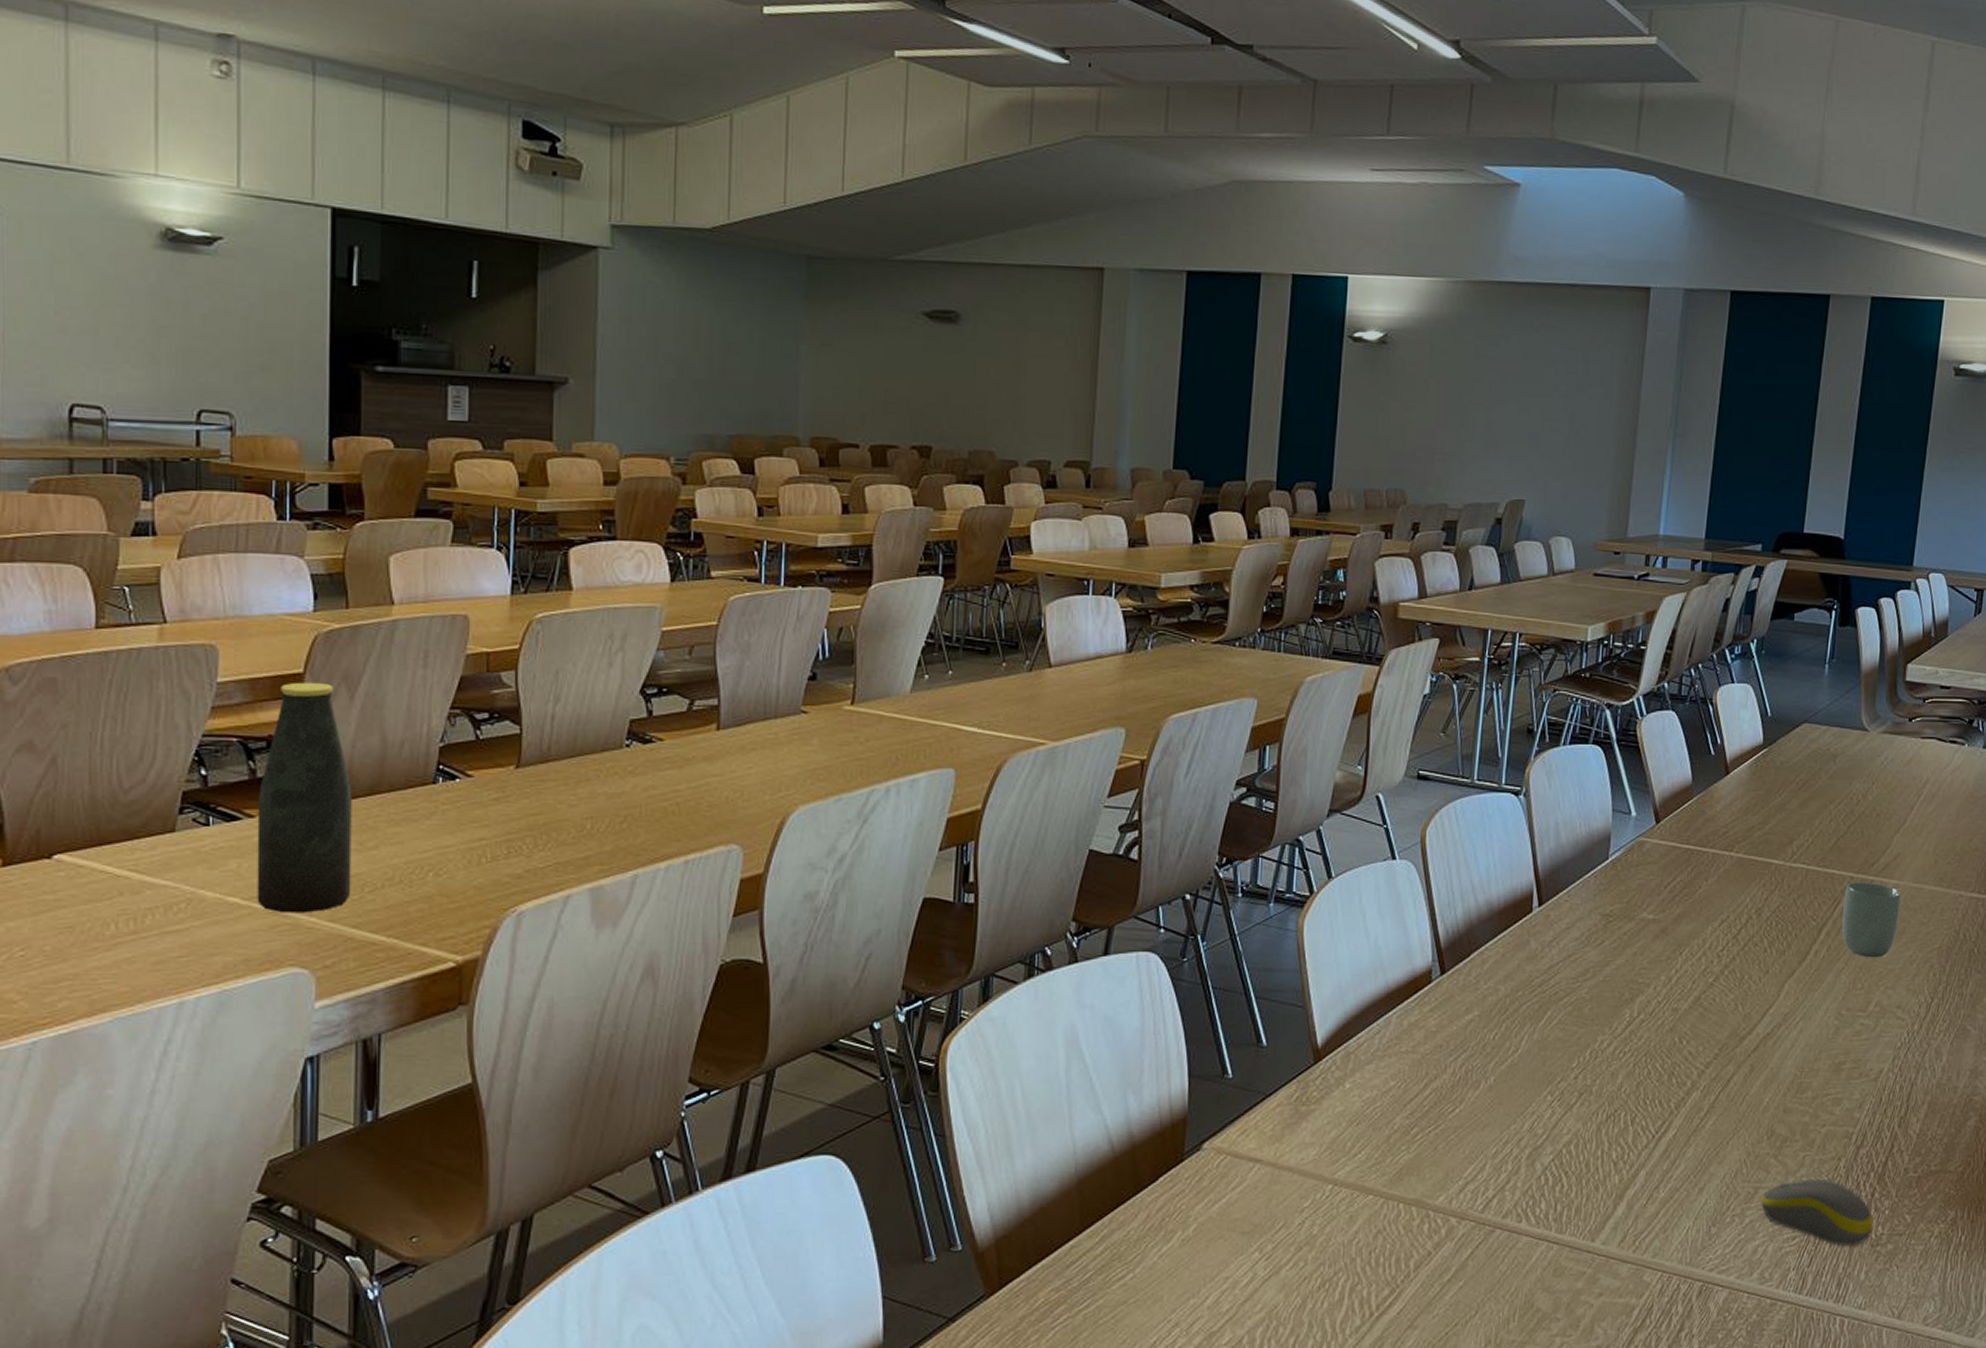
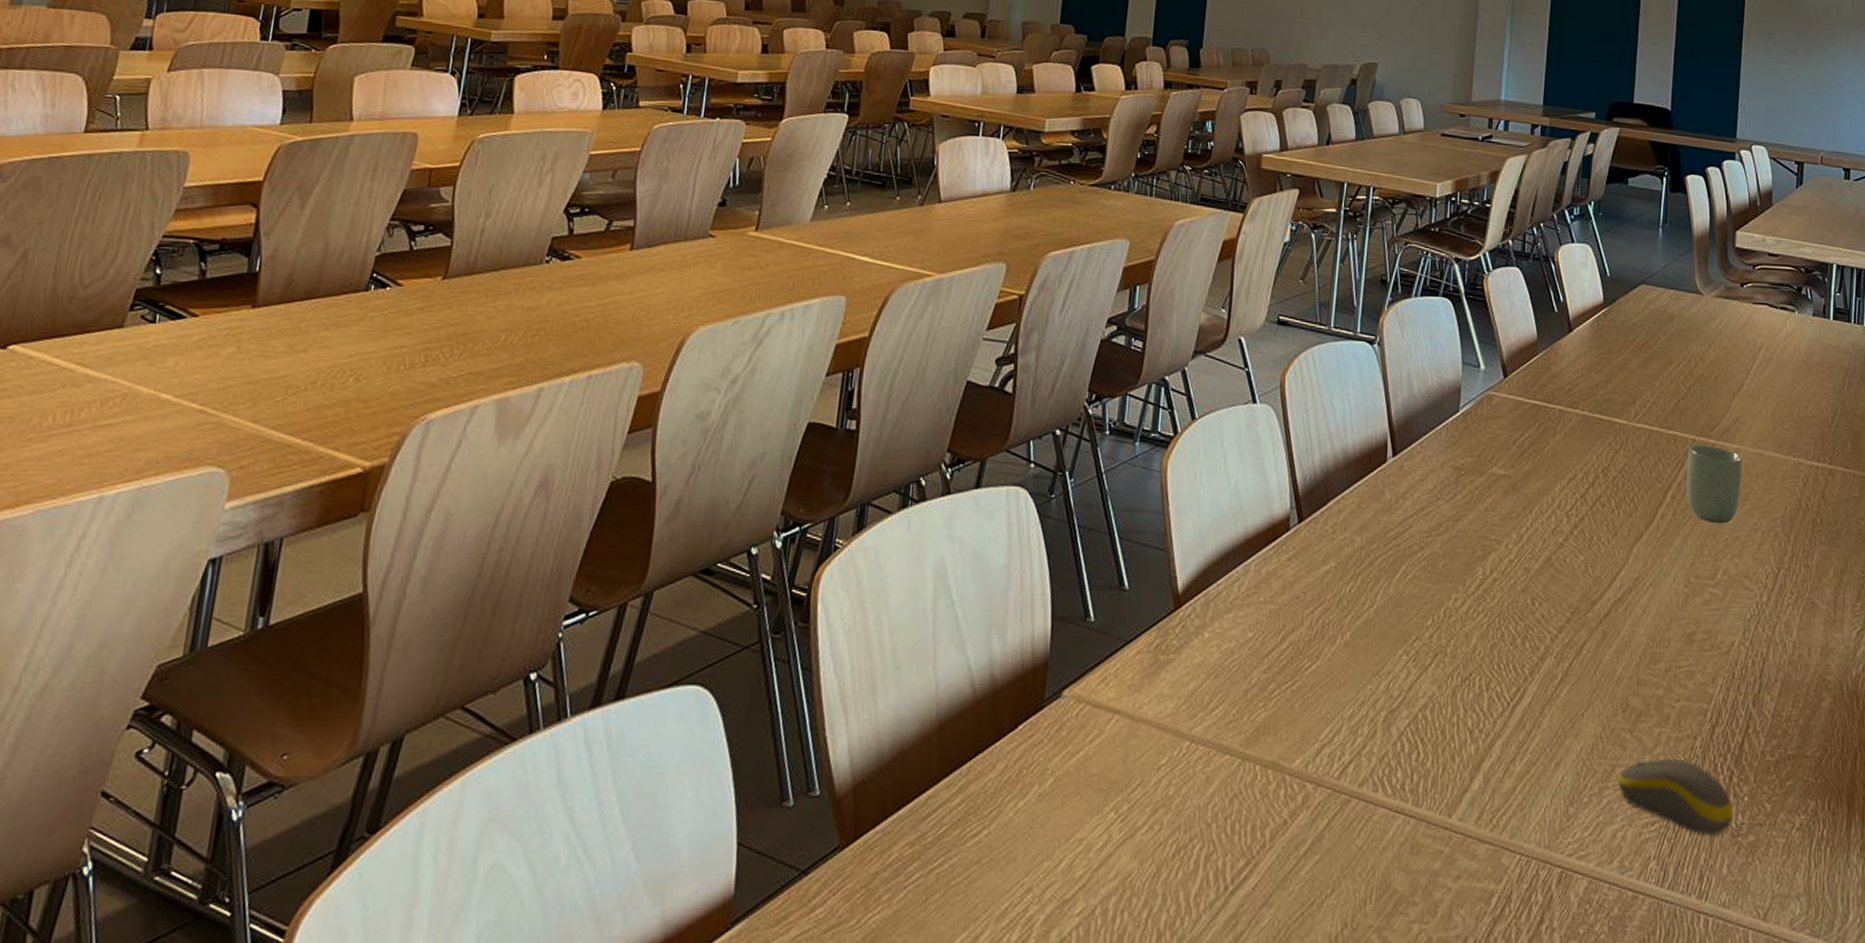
bottle: present [257,682,352,913] -> none [187,189,291,413]

